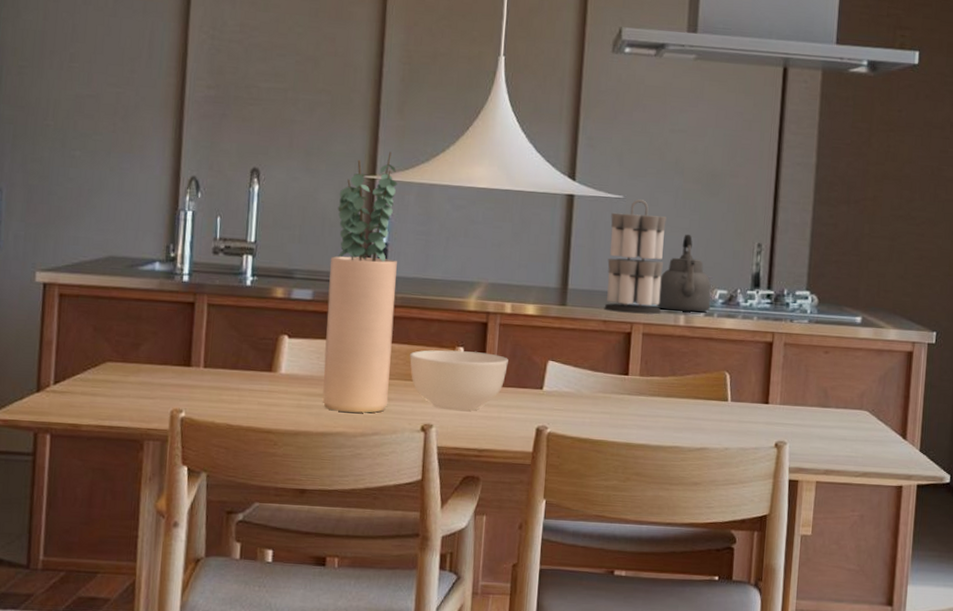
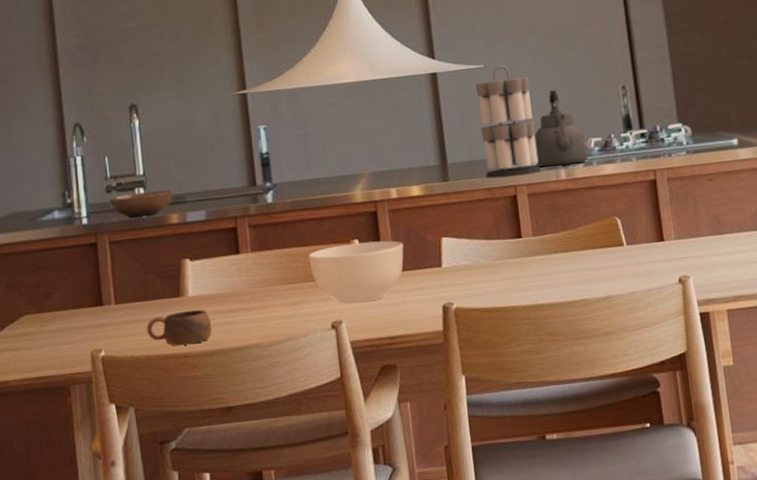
bowl: none [213,258,282,287] -> present [107,189,173,220]
cup: none [232,386,300,422] -> present [146,309,212,346]
vase: present [322,151,397,413] -> none [214,64,296,324]

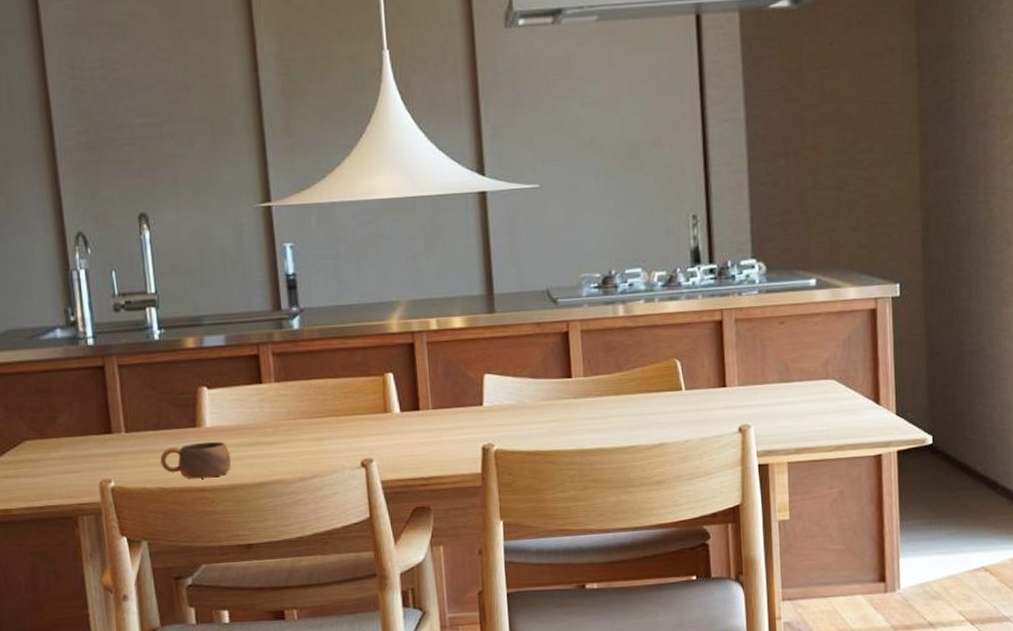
bowl: present [107,189,173,220] -> none [115,311,189,342]
bowl: present [308,240,404,304] -> none [337,375,442,442]
spice rack: present [475,65,542,179] -> none [529,185,598,312]
kettle: present [534,90,589,167] -> none [591,216,650,302]

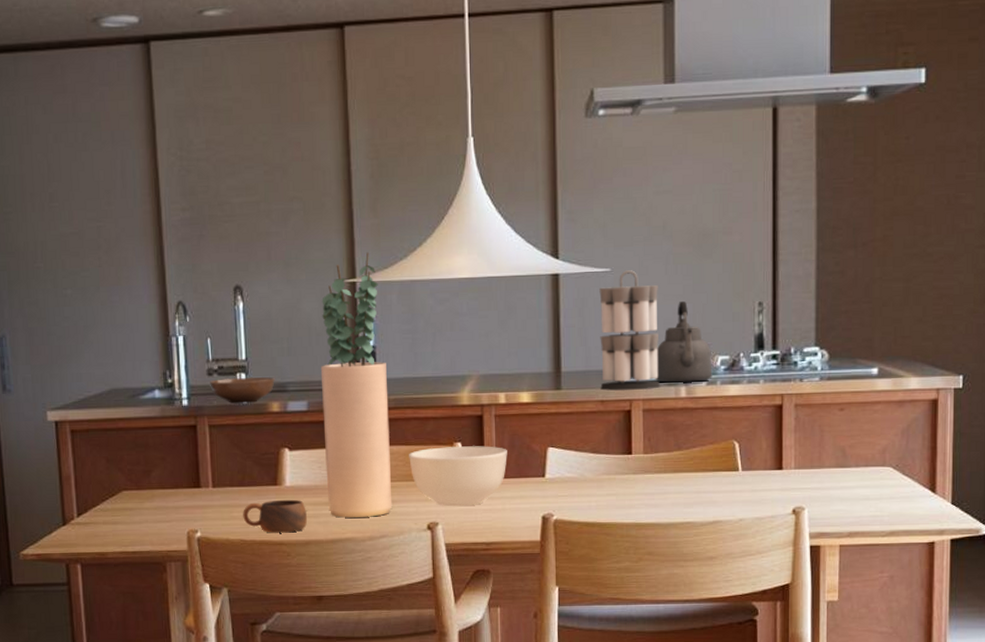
bowl: none [115,311,189,342] -> present [208,377,275,405]
vase: none [235,174,323,459] -> present [320,252,393,518]
bowl: none [337,375,442,442] -> present [409,446,507,507]
spice rack: none [529,185,598,312] -> present [599,270,661,391]
kettle: none [591,216,650,302] -> present [655,301,713,383]

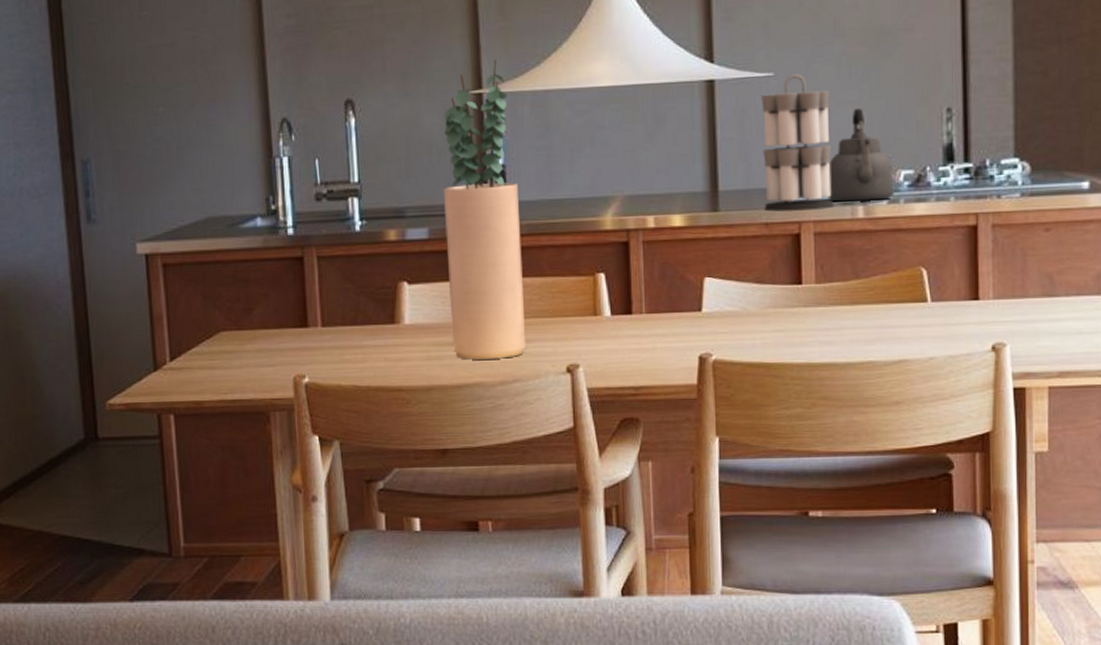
bowl: present [208,377,275,405] -> none [317,201,392,233]
cup: present [243,499,308,533] -> none [356,339,430,378]
bowl: present [409,446,507,507] -> none [544,276,658,346]

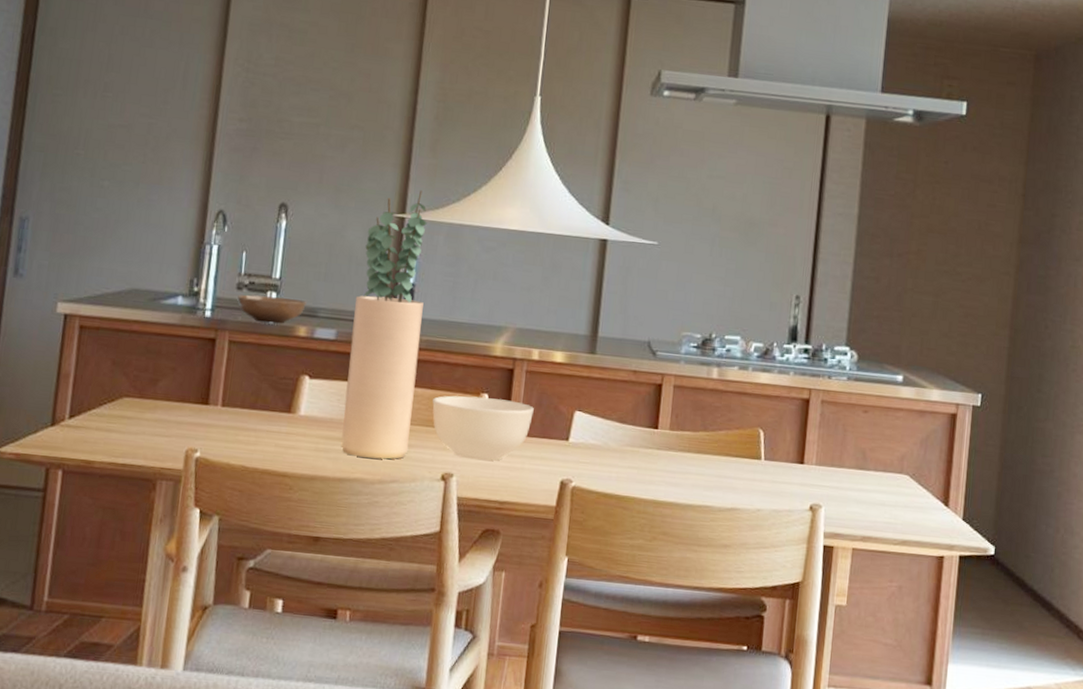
bowl: none [317,201,392,233] -> present [236,295,307,325]
bowl: none [544,276,658,346] -> present [432,395,534,461]
spice rack: present [761,74,835,212] -> none [634,246,702,367]
kettle: present [827,109,895,202] -> none [689,284,746,365]

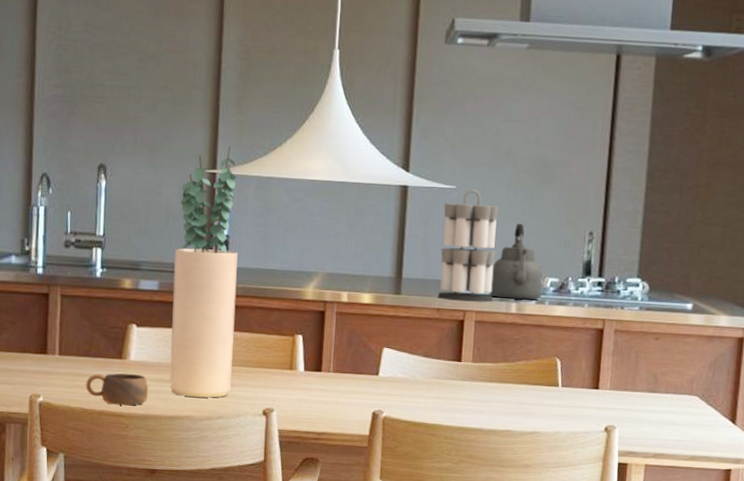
bowl: present [236,295,307,325] -> none [65,251,130,279]
cup: none [248,428,317,465] -> present [86,373,149,406]
bowl: present [432,395,534,461] -> none [251,337,345,396]
spice rack: none [634,246,702,367] -> present [437,189,499,303]
kettle: none [689,284,746,365] -> present [489,224,543,300]

